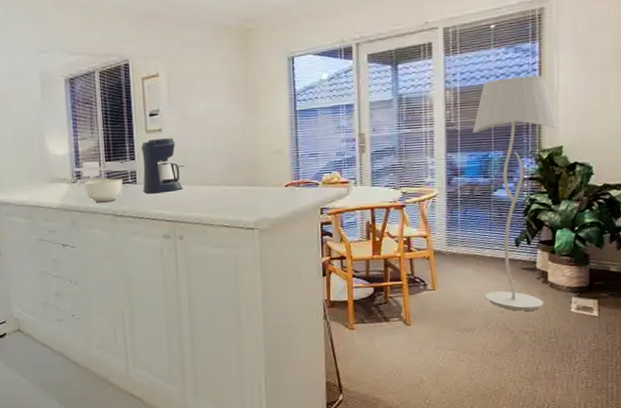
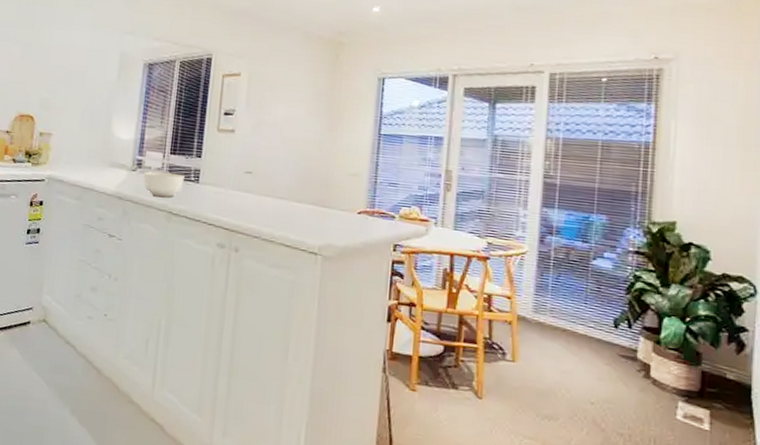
coffee maker: present [141,137,183,194] -> none [203,139,247,198]
floor lamp: present [473,75,557,311] -> none [573,136,671,409]

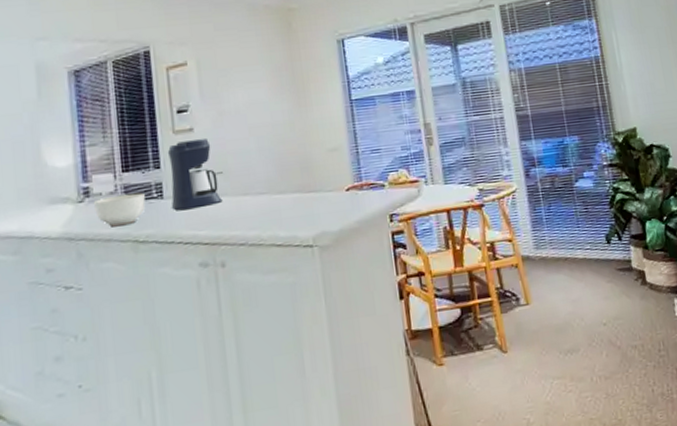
coffee maker: none [203,139,247,198] -> present [167,137,223,211]

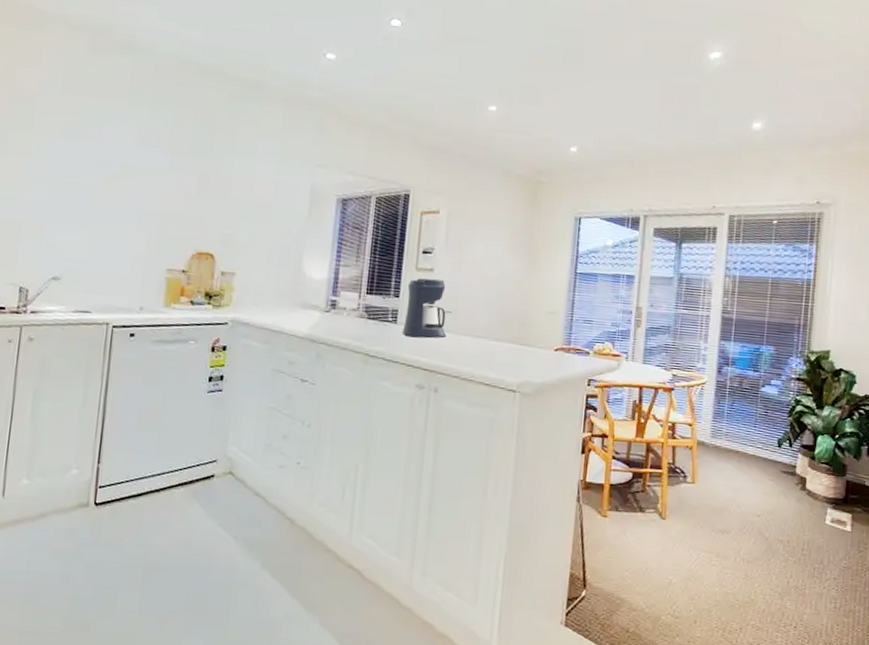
bowl: present [93,192,146,227] -> none [337,312,382,340]

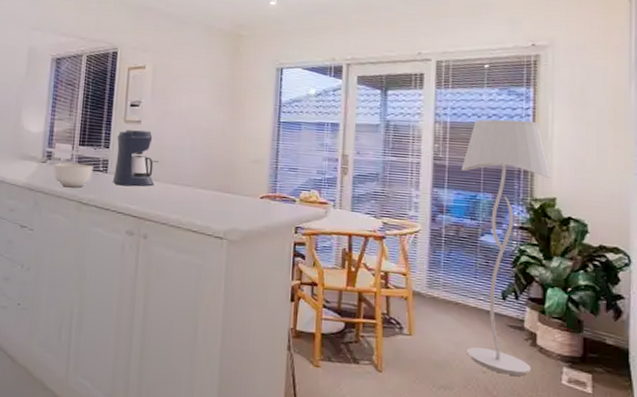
bowl: none [337,312,382,340] -> present [52,162,93,188]
floor lamp: none [744,274,827,518] -> present [461,119,551,376]

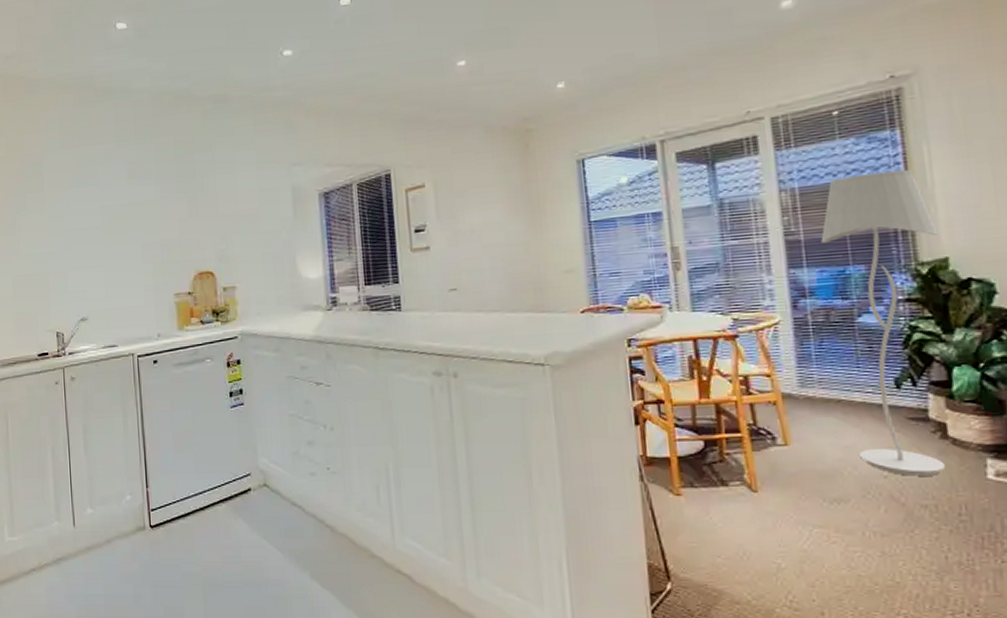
bowl: present [52,162,93,188] -> none [339,304,385,334]
coffee maker: present [112,130,154,187] -> none [405,256,456,323]

